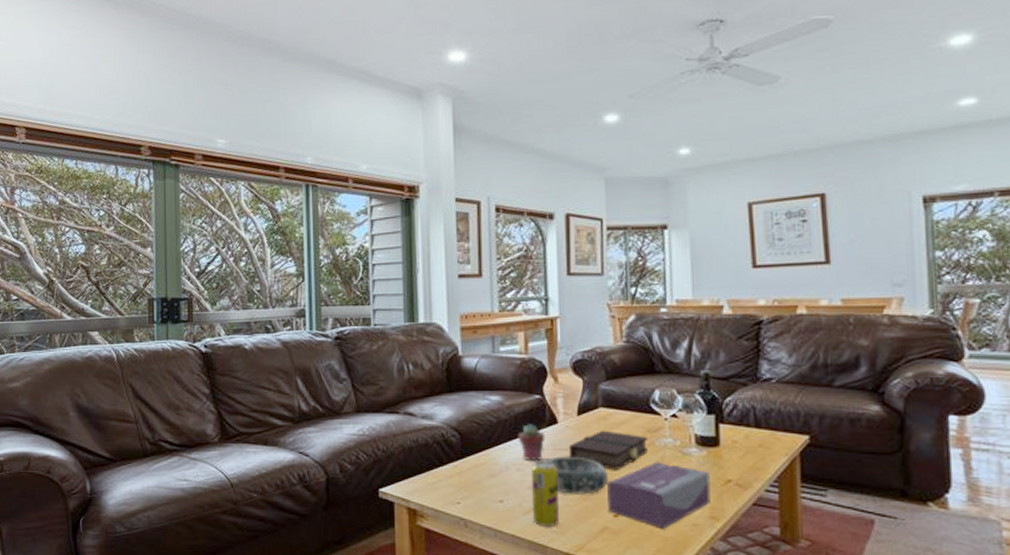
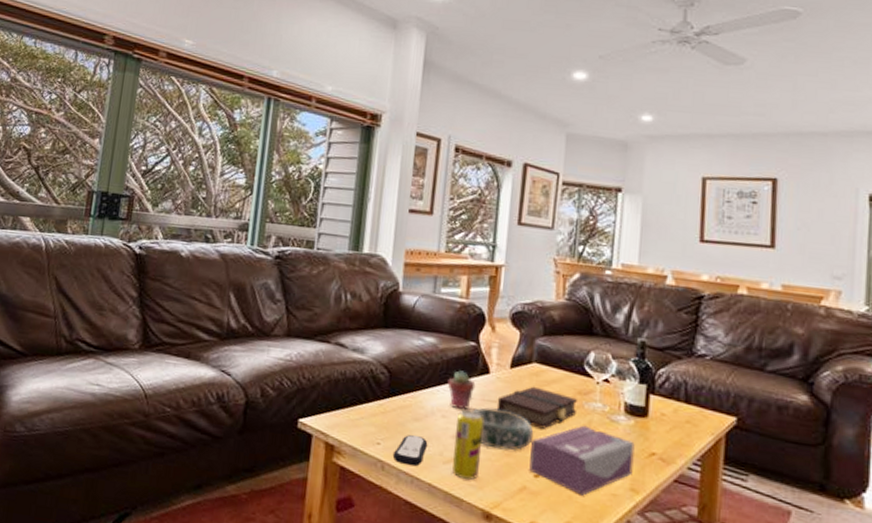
remote control: none [473,491,506,521] -> present [392,435,428,467]

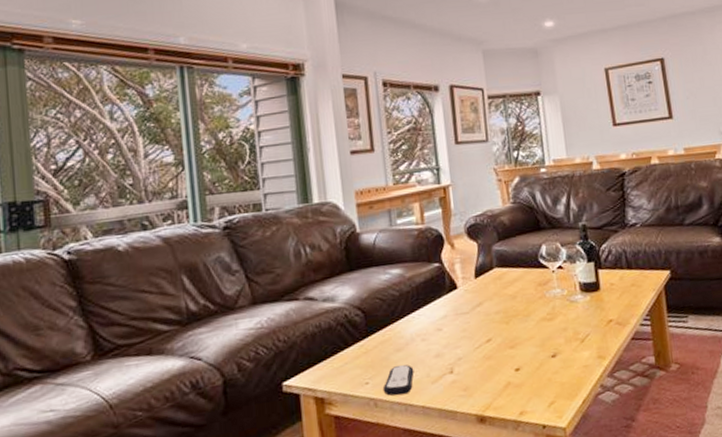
potted succulent: present [447,370,476,409] -> none [420,292,447,329]
beverage can: present [452,409,483,480] -> none [436,326,466,392]
decorative bowl: present [472,407,534,451] -> none [448,318,508,356]
book: present [496,386,577,429] -> none [469,289,540,326]
tissue box: present [529,425,635,496] -> none [507,312,597,375]

